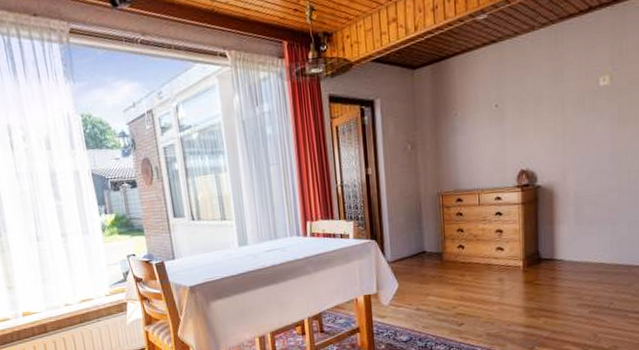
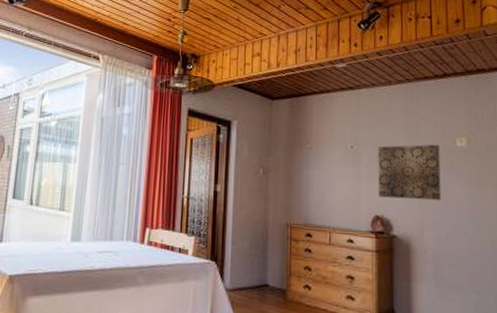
wall art: none [522,87,584,152] -> present [378,144,442,200]

